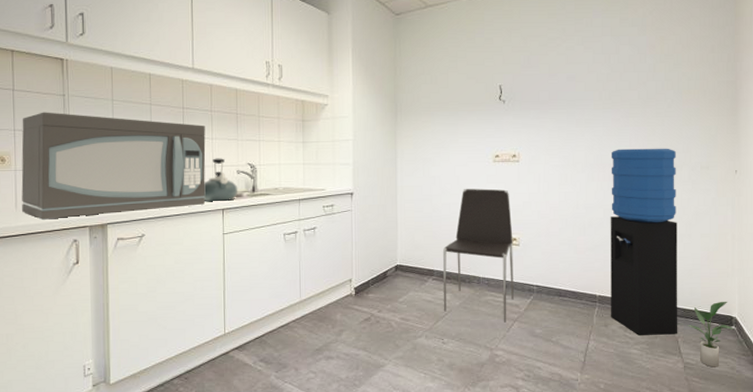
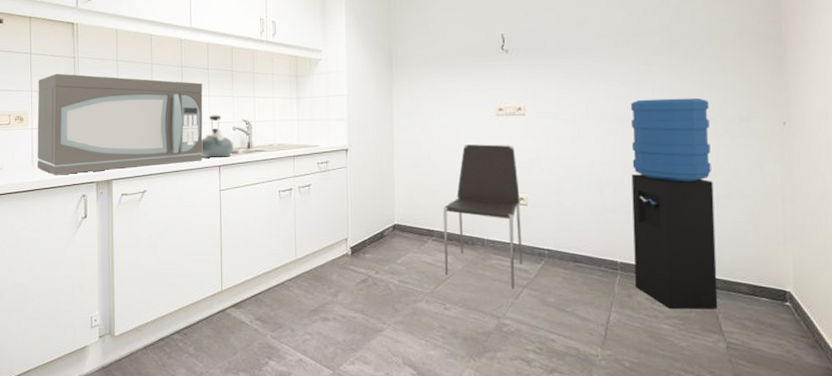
potted plant: present [687,301,735,368] -> none [729,272,790,350]

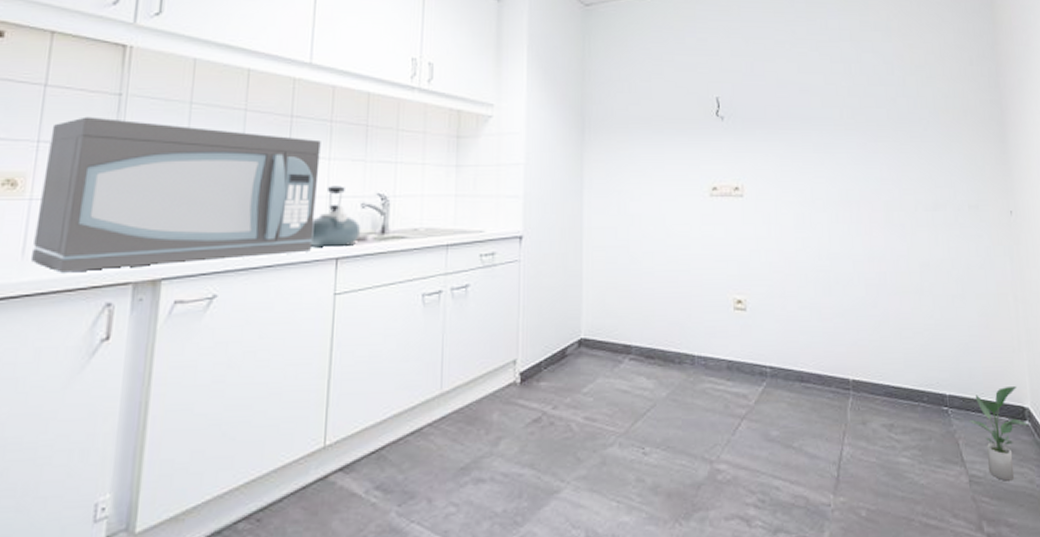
dining chair: present [442,144,522,289] -> none [643,232,740,421]
water cooler: present [630,98,718,309] -> none [858,181,958,437]
potted plant: none [729,272,790,350] -> present [968,385,1029,481]

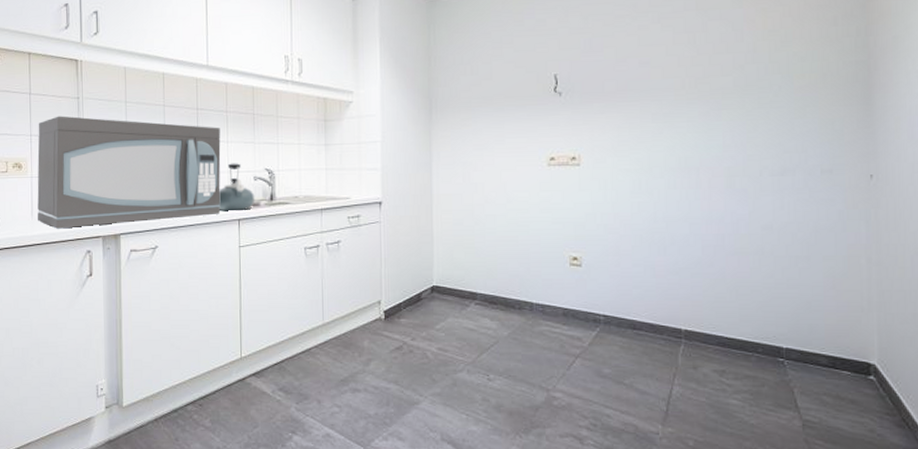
potted plant: present [968,385,1029,481] -> none [806,343,874,428]

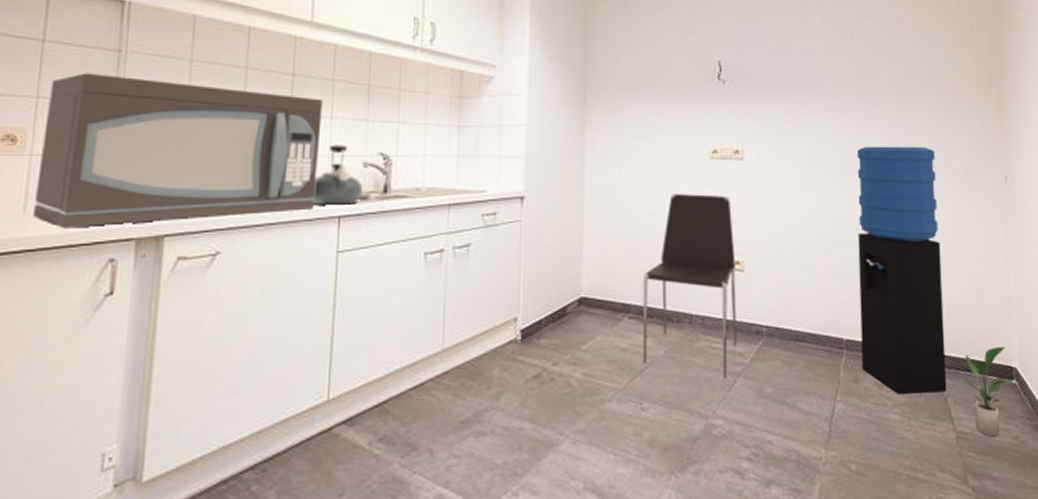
dining chair: none [486,197,575,359] -> present [642,194,737,379]
water cooler: none [698,147,794,383] -> present [856,146,947,394]
potted plant: none [806,343,874,428] -> present [957,346,1016,437]

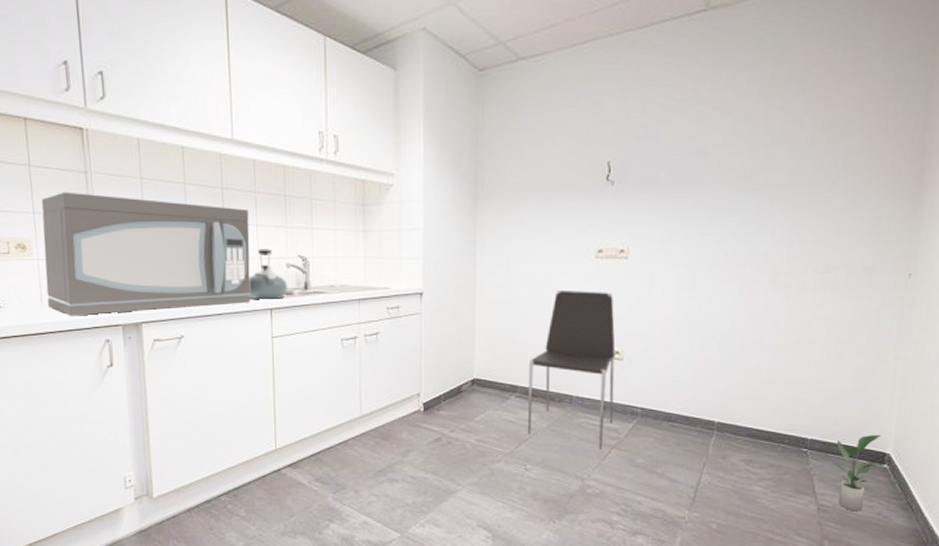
water cooler: present [856,146,947,394] -> none [731,243,832,471]

